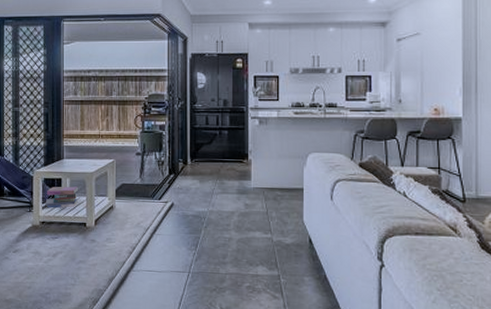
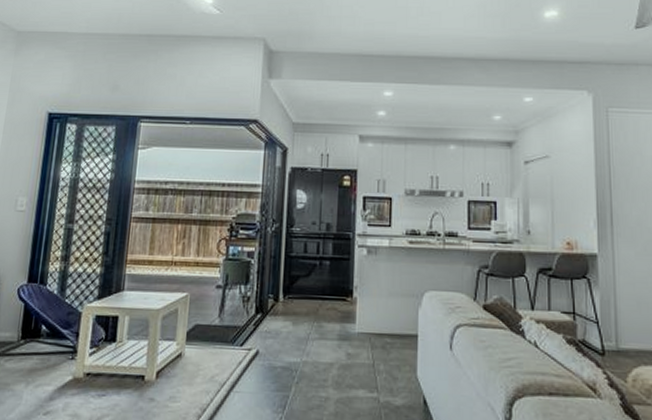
books: present [45,186,79,209] -> none [93,326,140,356]

